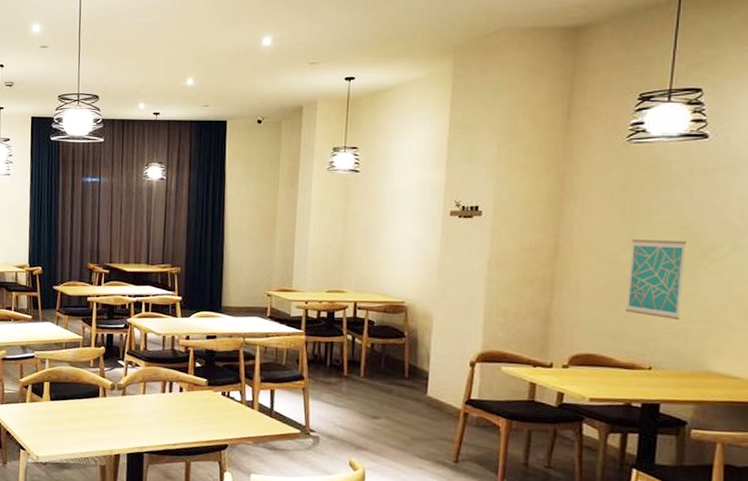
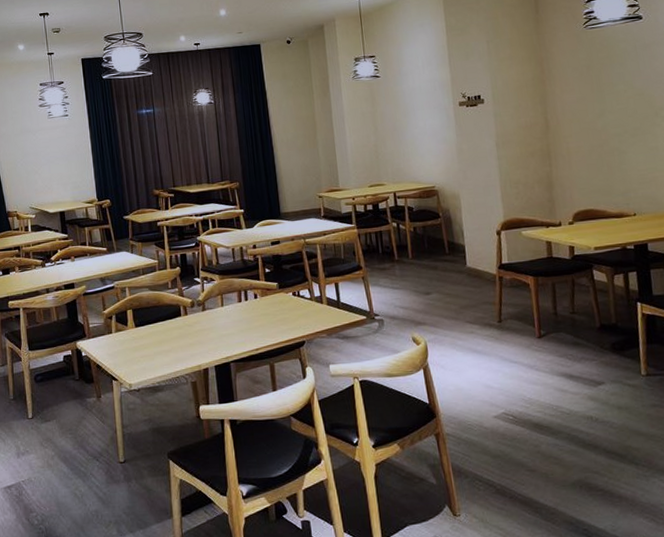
wall art: present [624,239,687,321] -> none [601,105,649,171]

